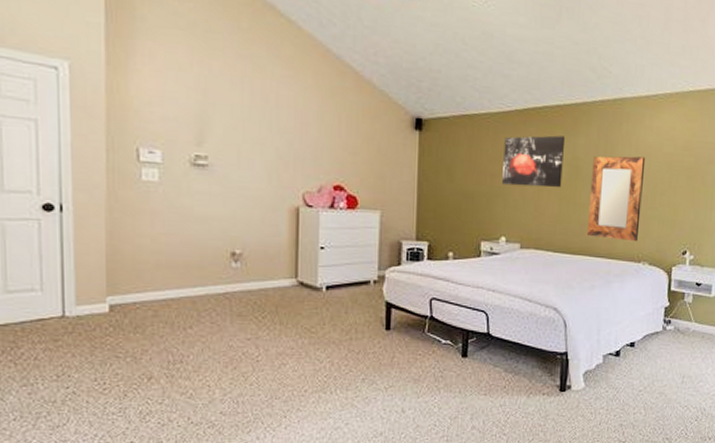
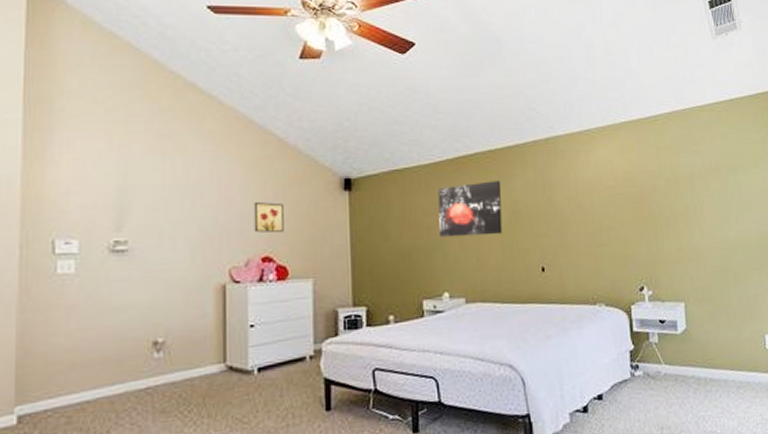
wall art: none [327,132,356,165] -> present [253,202,284,233]
home mirror: present [588,156,646,242] -> none [532,193,590,283]

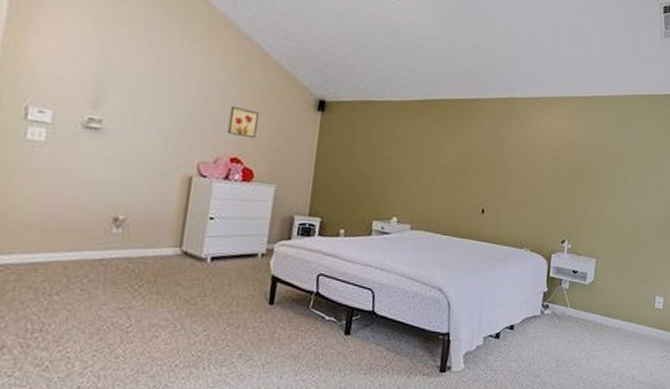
wall art: present [438,181,503,238] -> none [398,124,459,175]

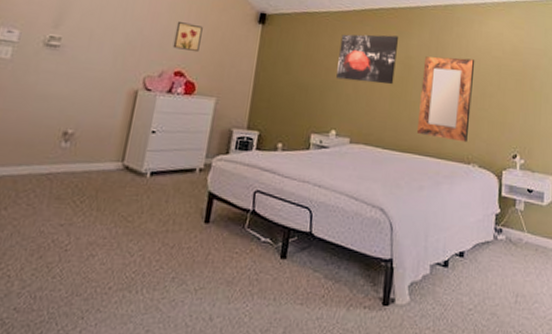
wall art: none [398,124,459,175] -> present [336,34,398,85]
home mirror: none [475,148,532,229] -> present [417,56,475,143]

